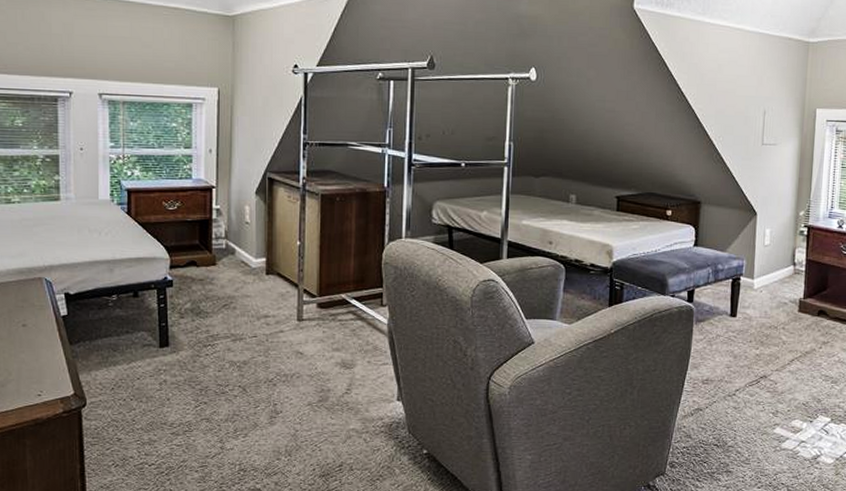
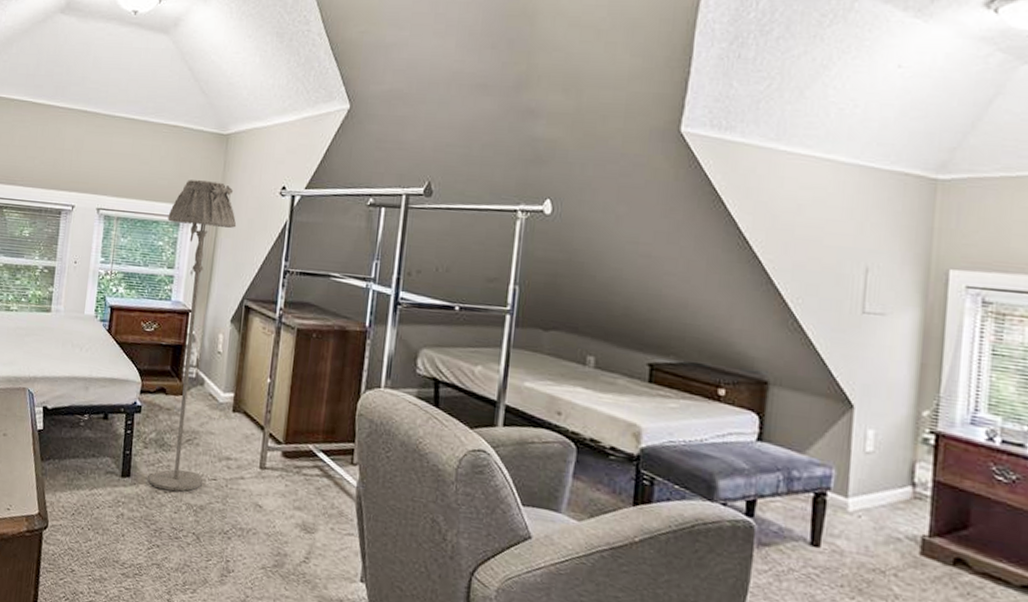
floor lamp: none [179,61,252,353] -> present [149,180,237,492]

